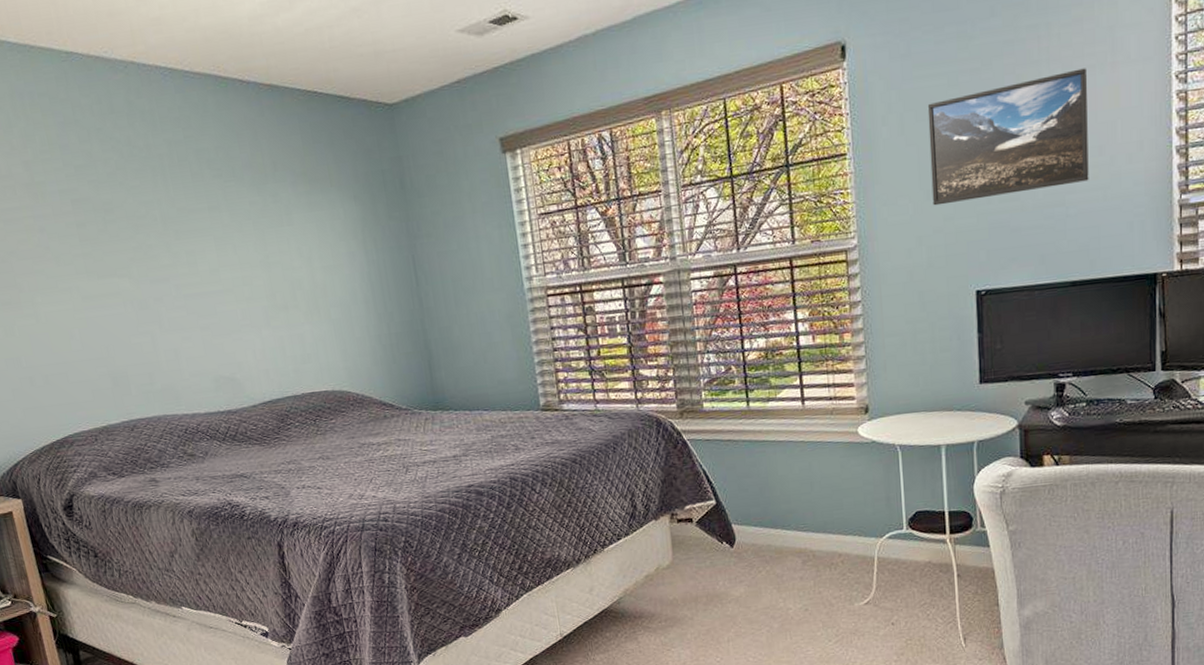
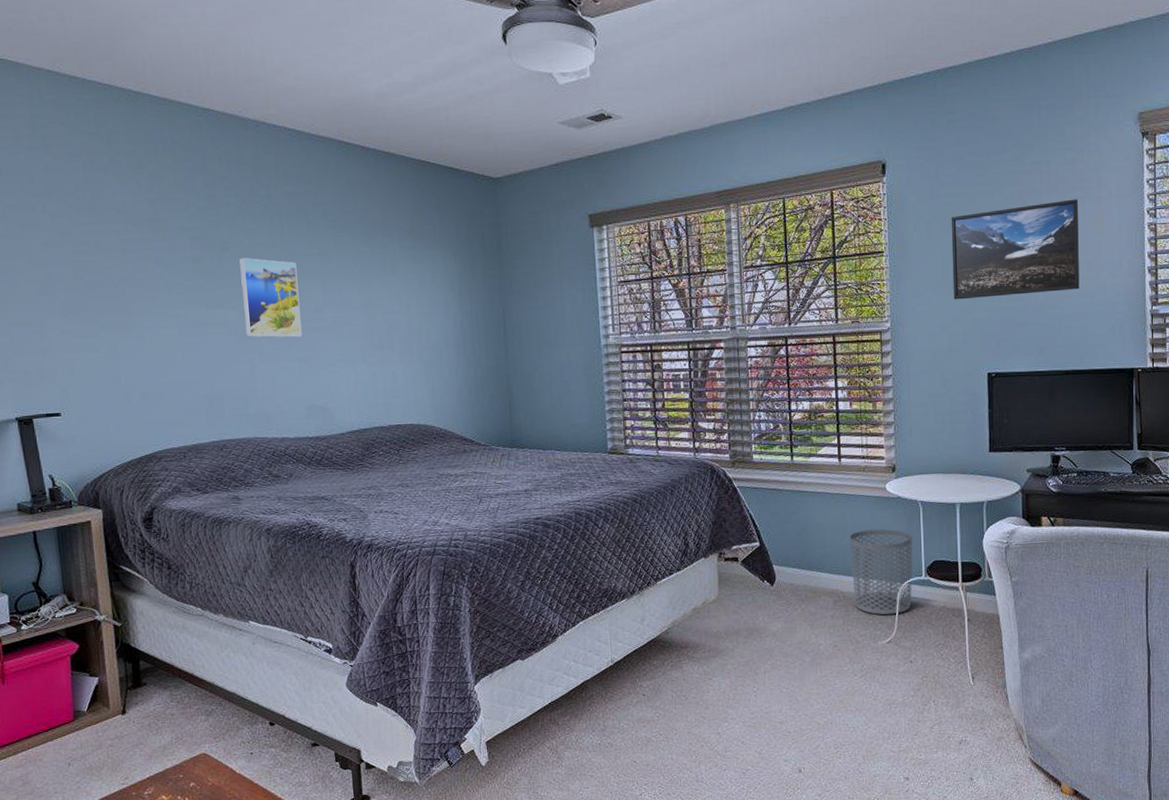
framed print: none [125,218,201,307] -> present [239,258,302,337]
waste bin: none [817,478,892,575] -> present [849,529,913,615]

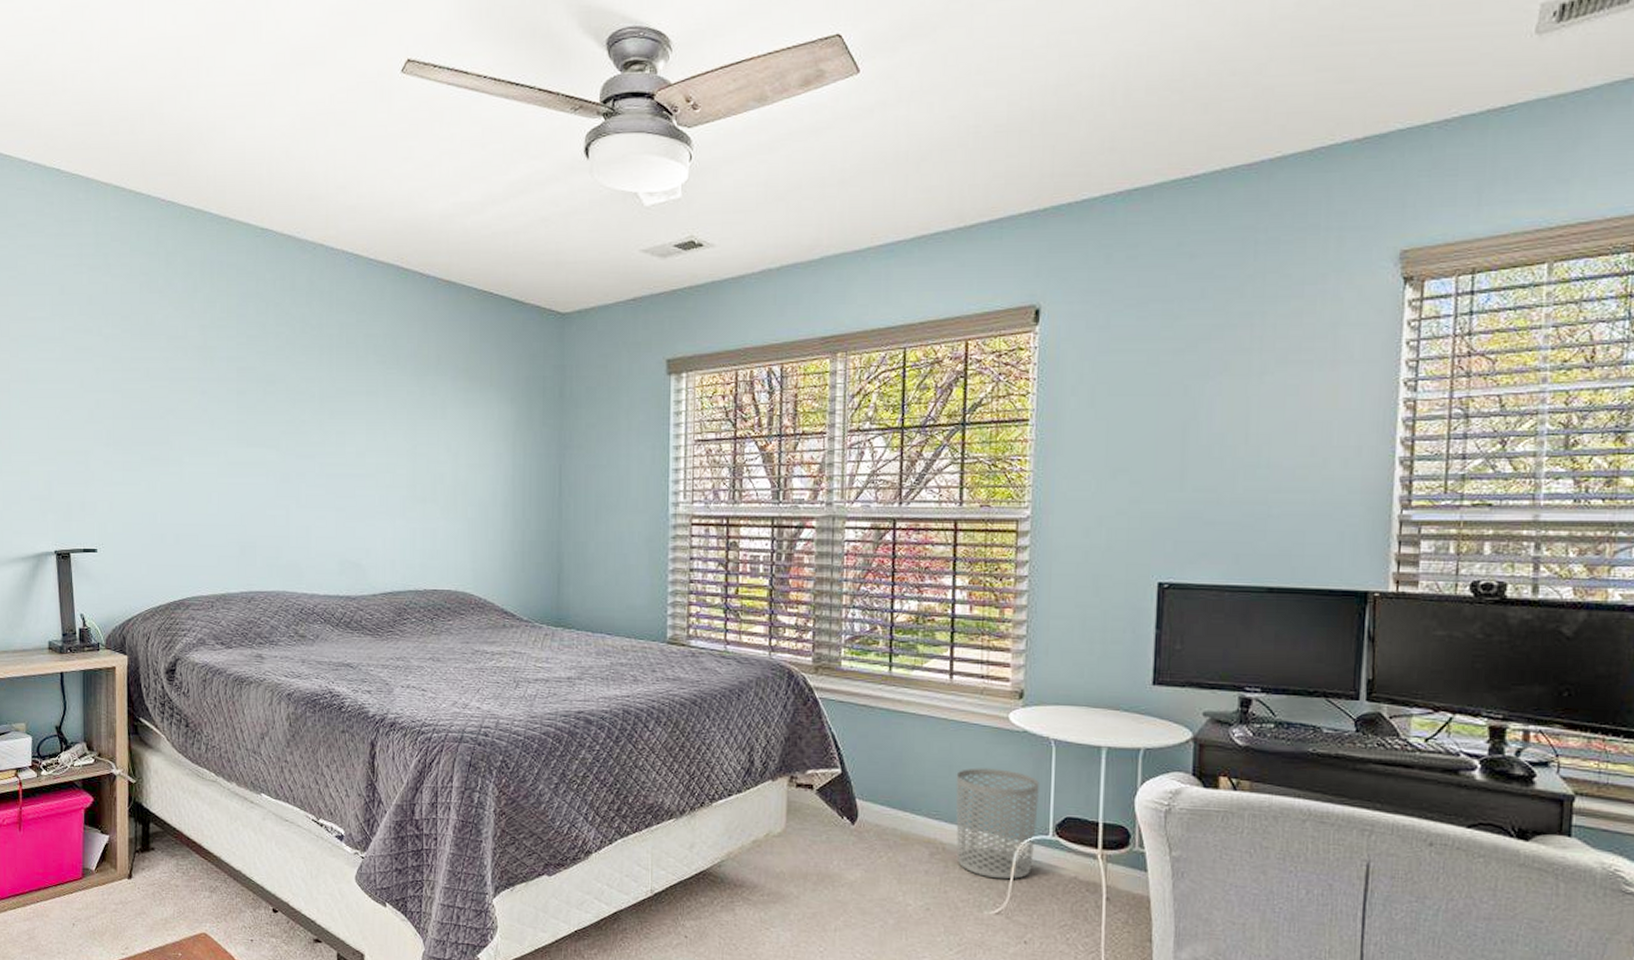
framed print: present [239,258,302,337] -> none [284,393,342,484]
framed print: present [951,199,1080,300] -> none [1118,363,1304,486]

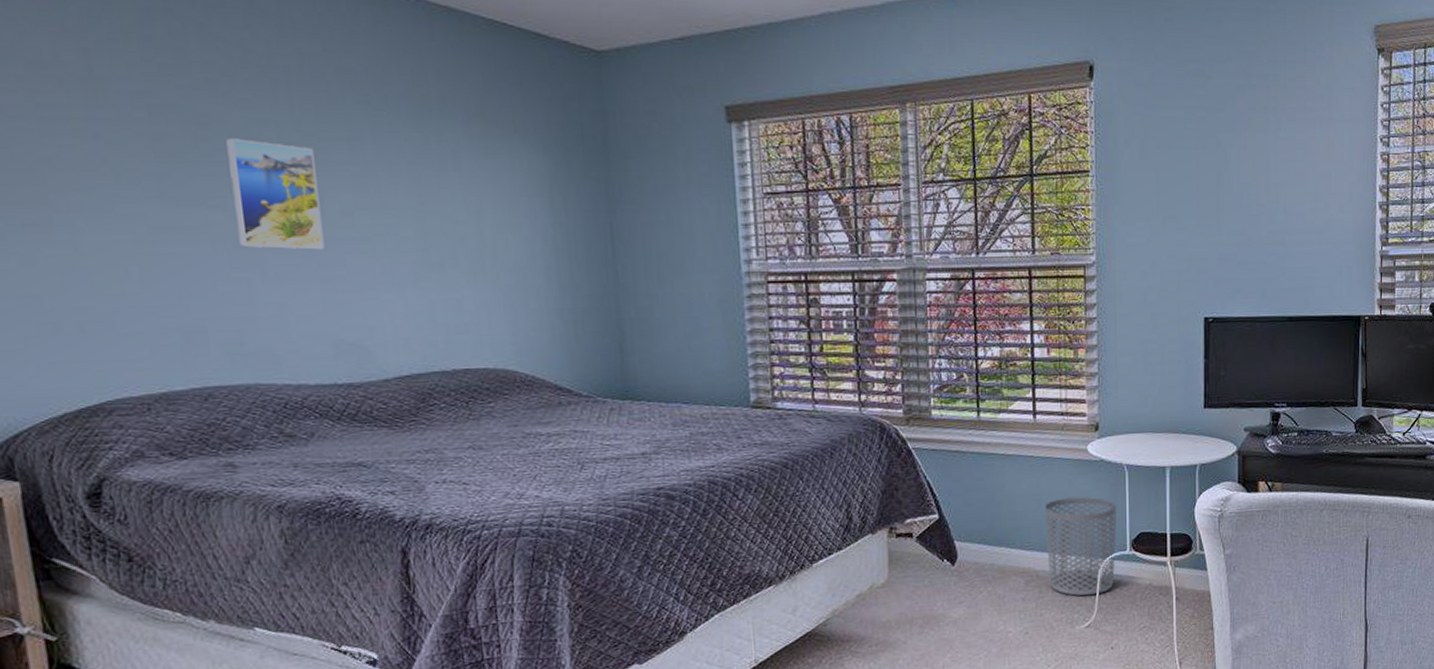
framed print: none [284,393,342,484] -> present [226,138,325,250]

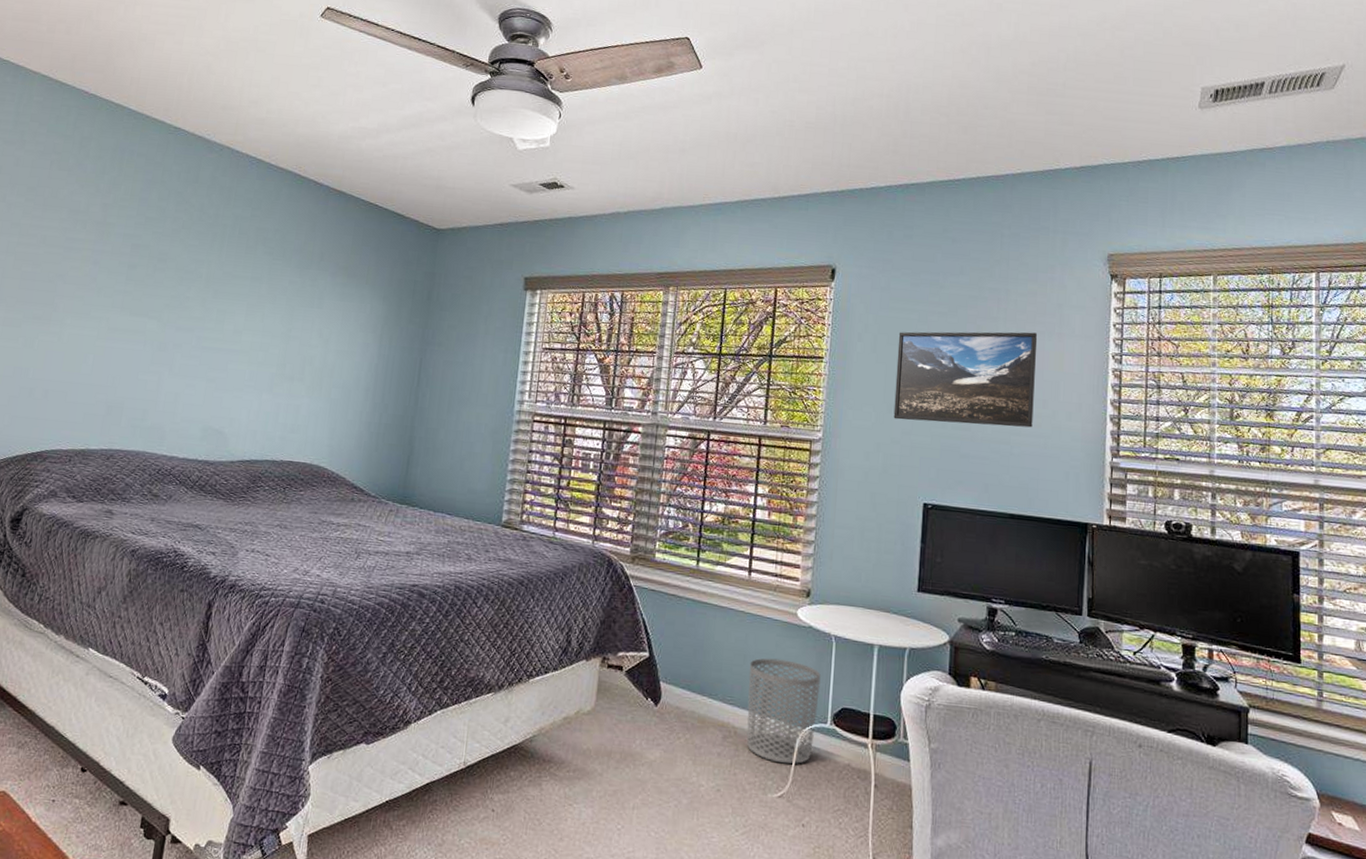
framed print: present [226,138,325,250] -> none [161,271,227,357]
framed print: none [1167,120,1308,232] -> present [893,332,1038,428]

